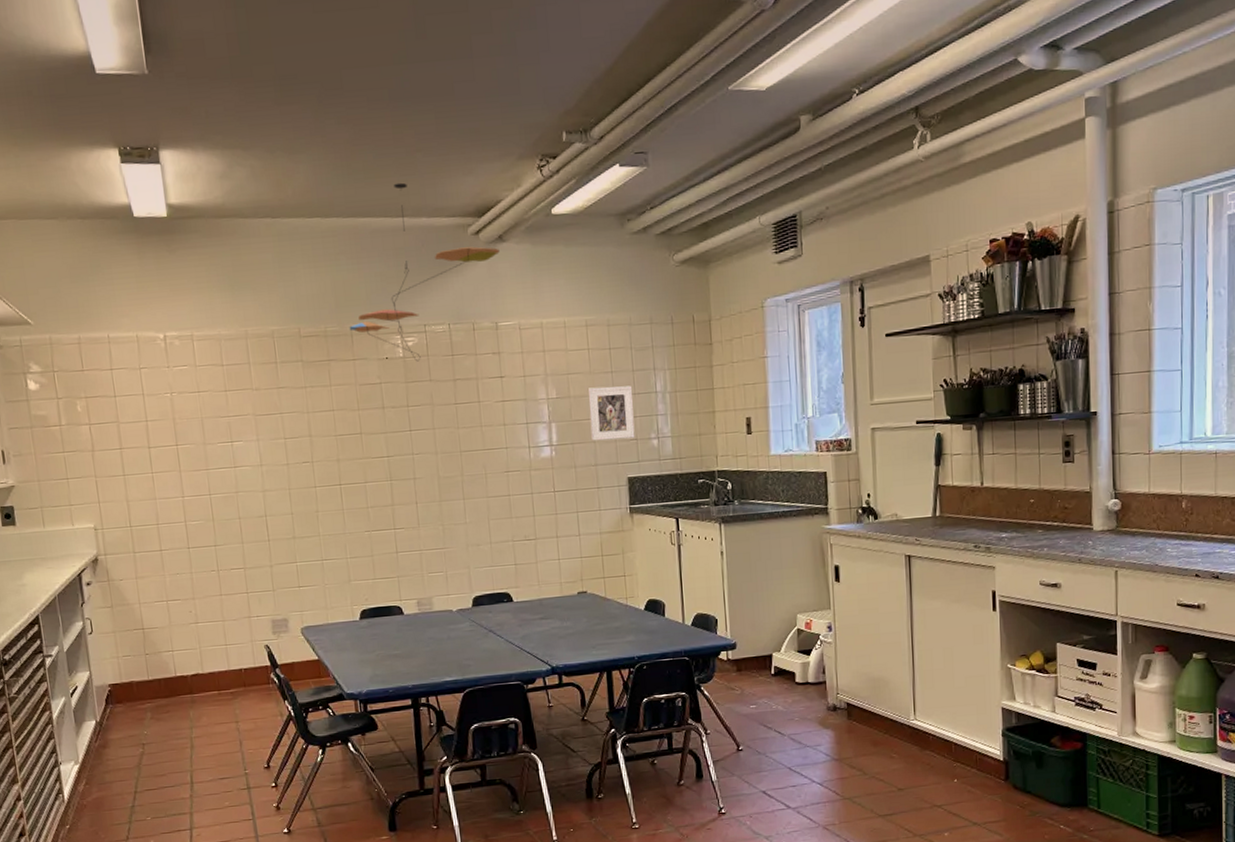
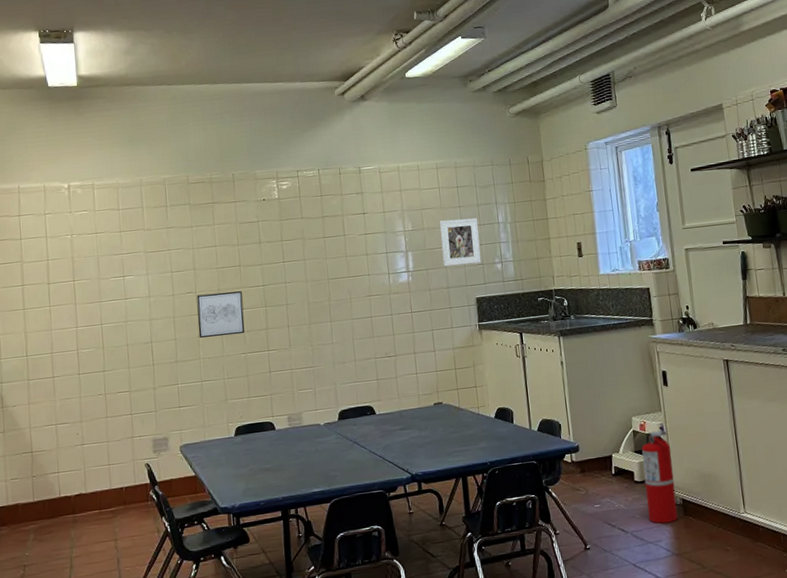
wall art: none [314,462,368,514] -> present [197,291,245,338]
ceiling mobile: present [349,182,500,362] -> none [231,54,362,202]
fire extinguisher: none [805,629,841,728] -> present [642,430,678,524]

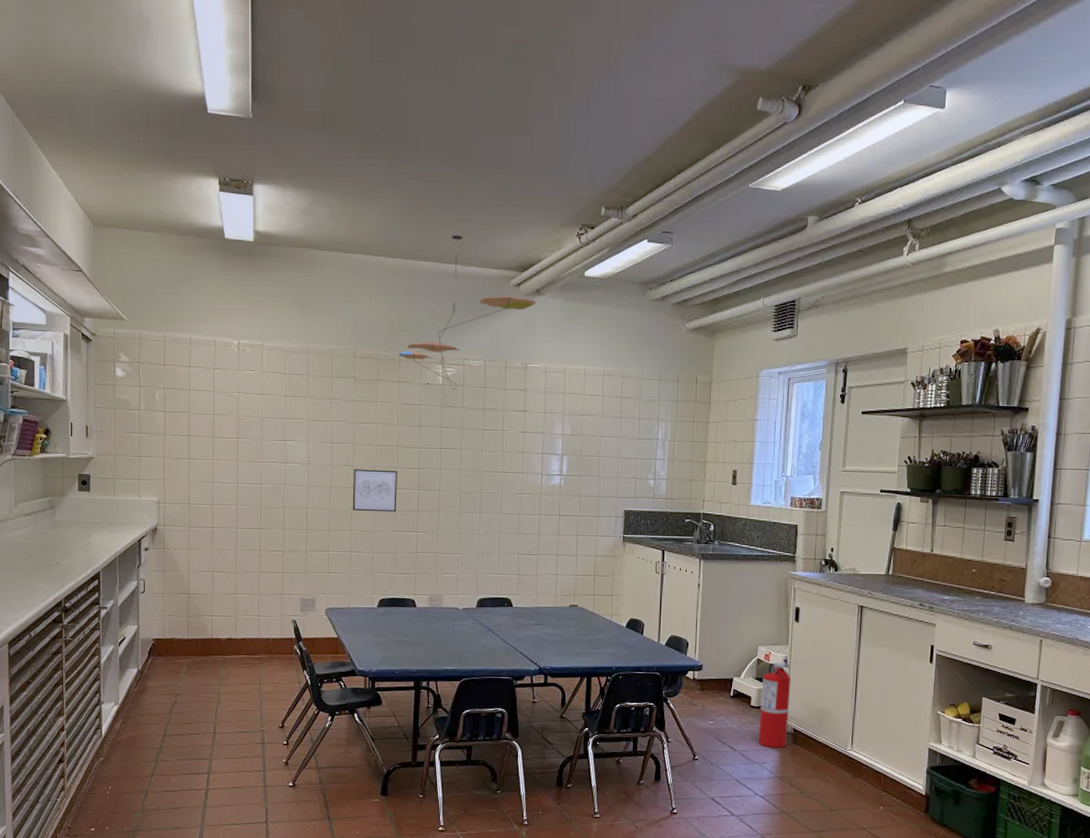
ceiling mobile: none [231,54,362,202] -> present [398,234,536,390]
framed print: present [439,218,482,267] -> none [597,429,637,477]

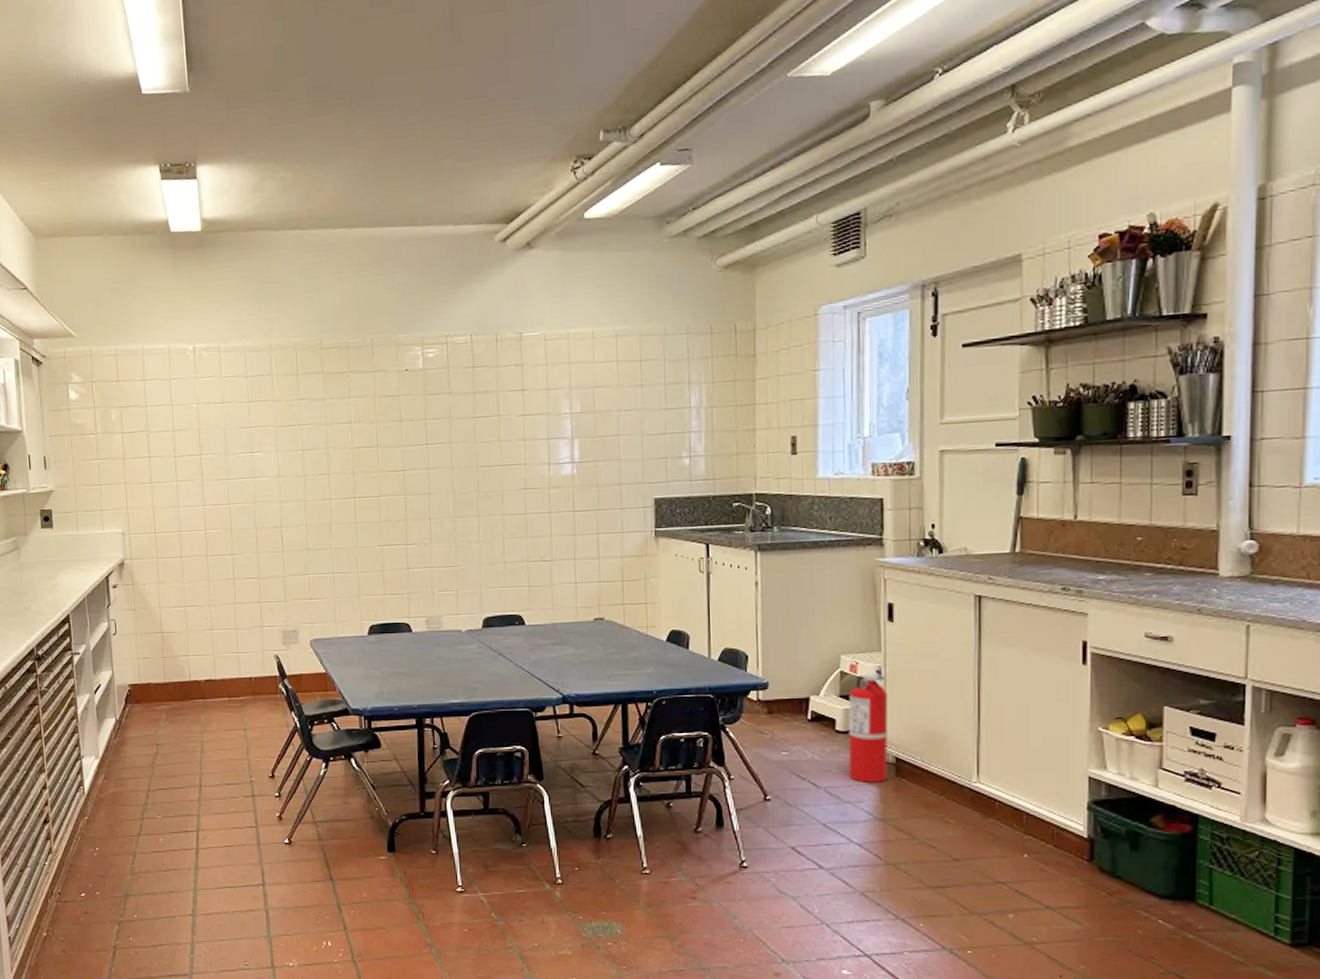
wall art: present [352,469,397,513] -> none [329,475,382,526]
ceiling mobile: present [398,234,536,390] -> none [370,190,527,374]

